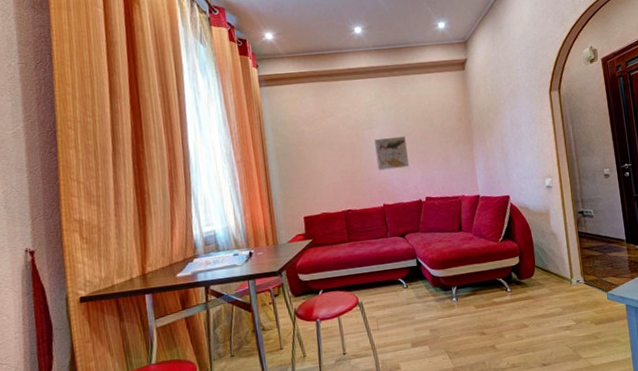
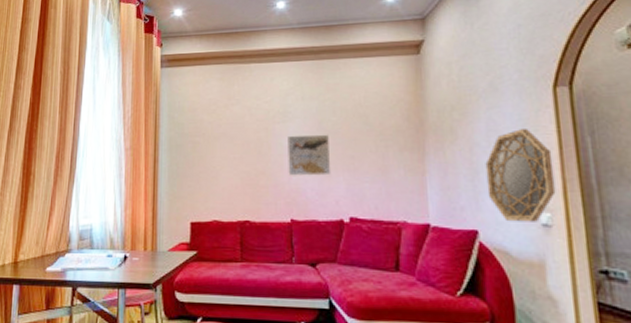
home mirror: none [511,122,554,187] -> present [485,129,556,222]

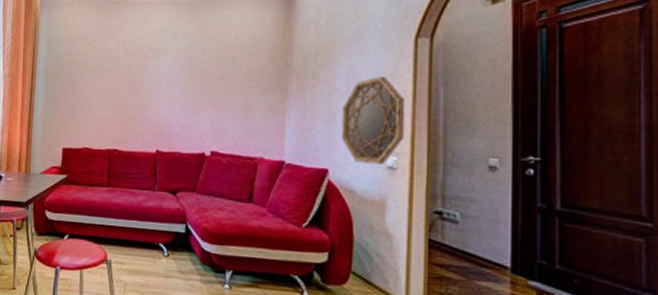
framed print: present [286,134,331,176] -> none [156,71,198,111]

